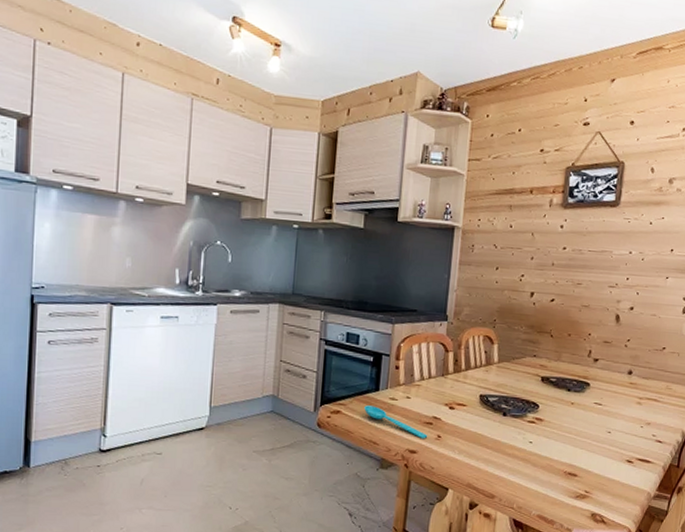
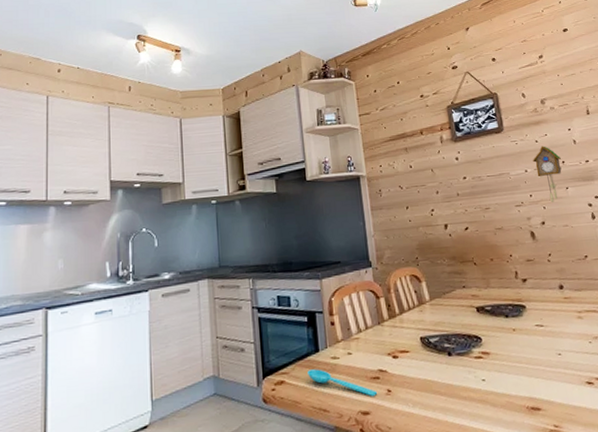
cuckoo clock: none [640,229,671,290] -> present [532,146,562,203]

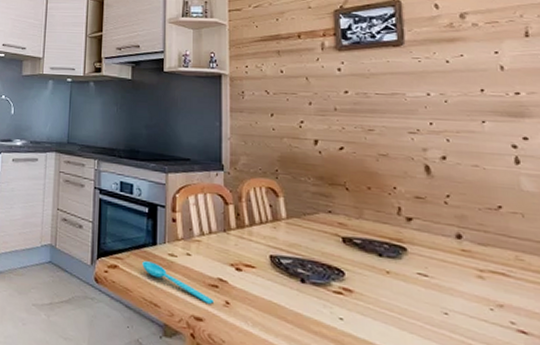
cuckoo clock: present [532,146,562,203] -> none [438,68,479,137]

